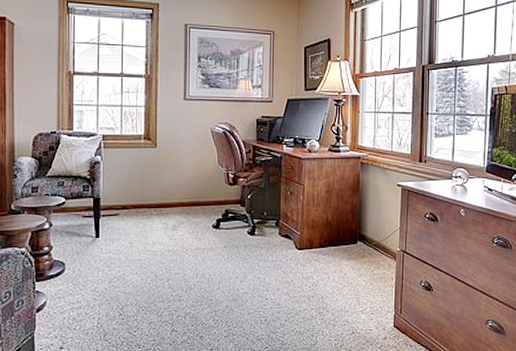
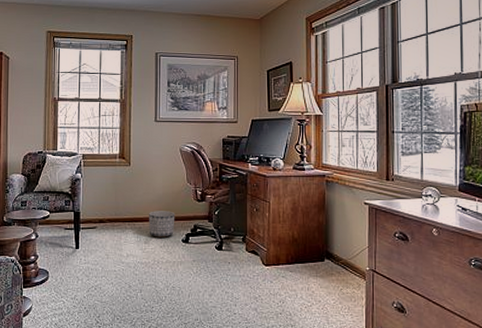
planter: none [176,195,206,223] -> present [148,211,175,238]

